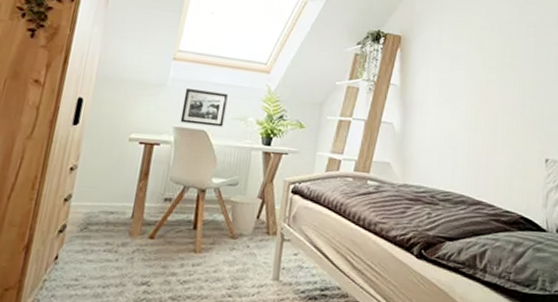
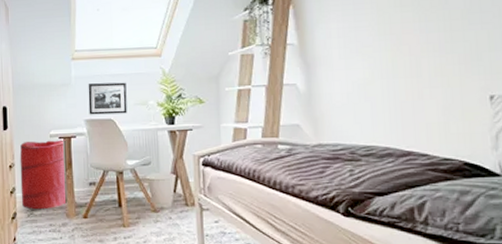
laundry hamper: none [75,142,147,224] -> present [19,140,68,210]

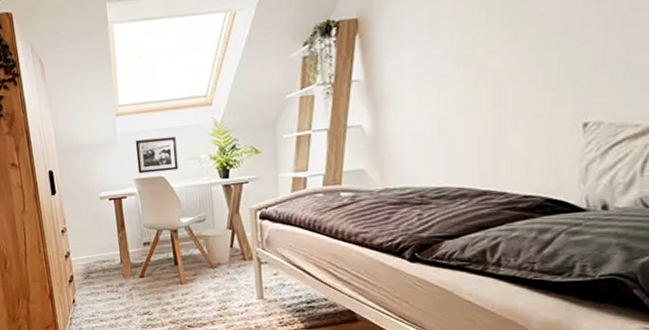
laundry hamper: present [19,140,68,210] -> none [70,201,123,272]

